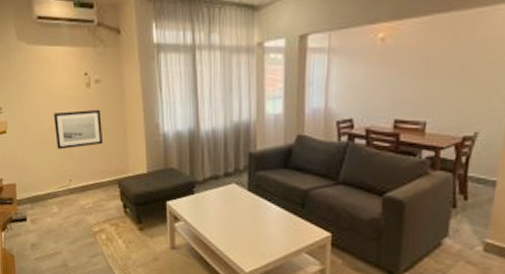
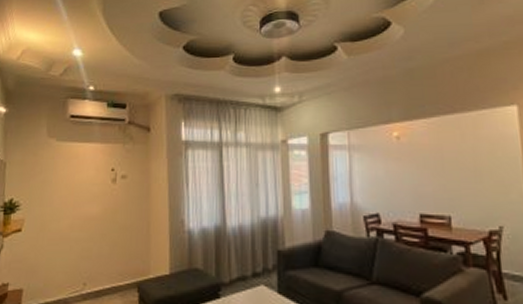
wall art: present [54,109,104,150] -> none [74,205,125,249]

